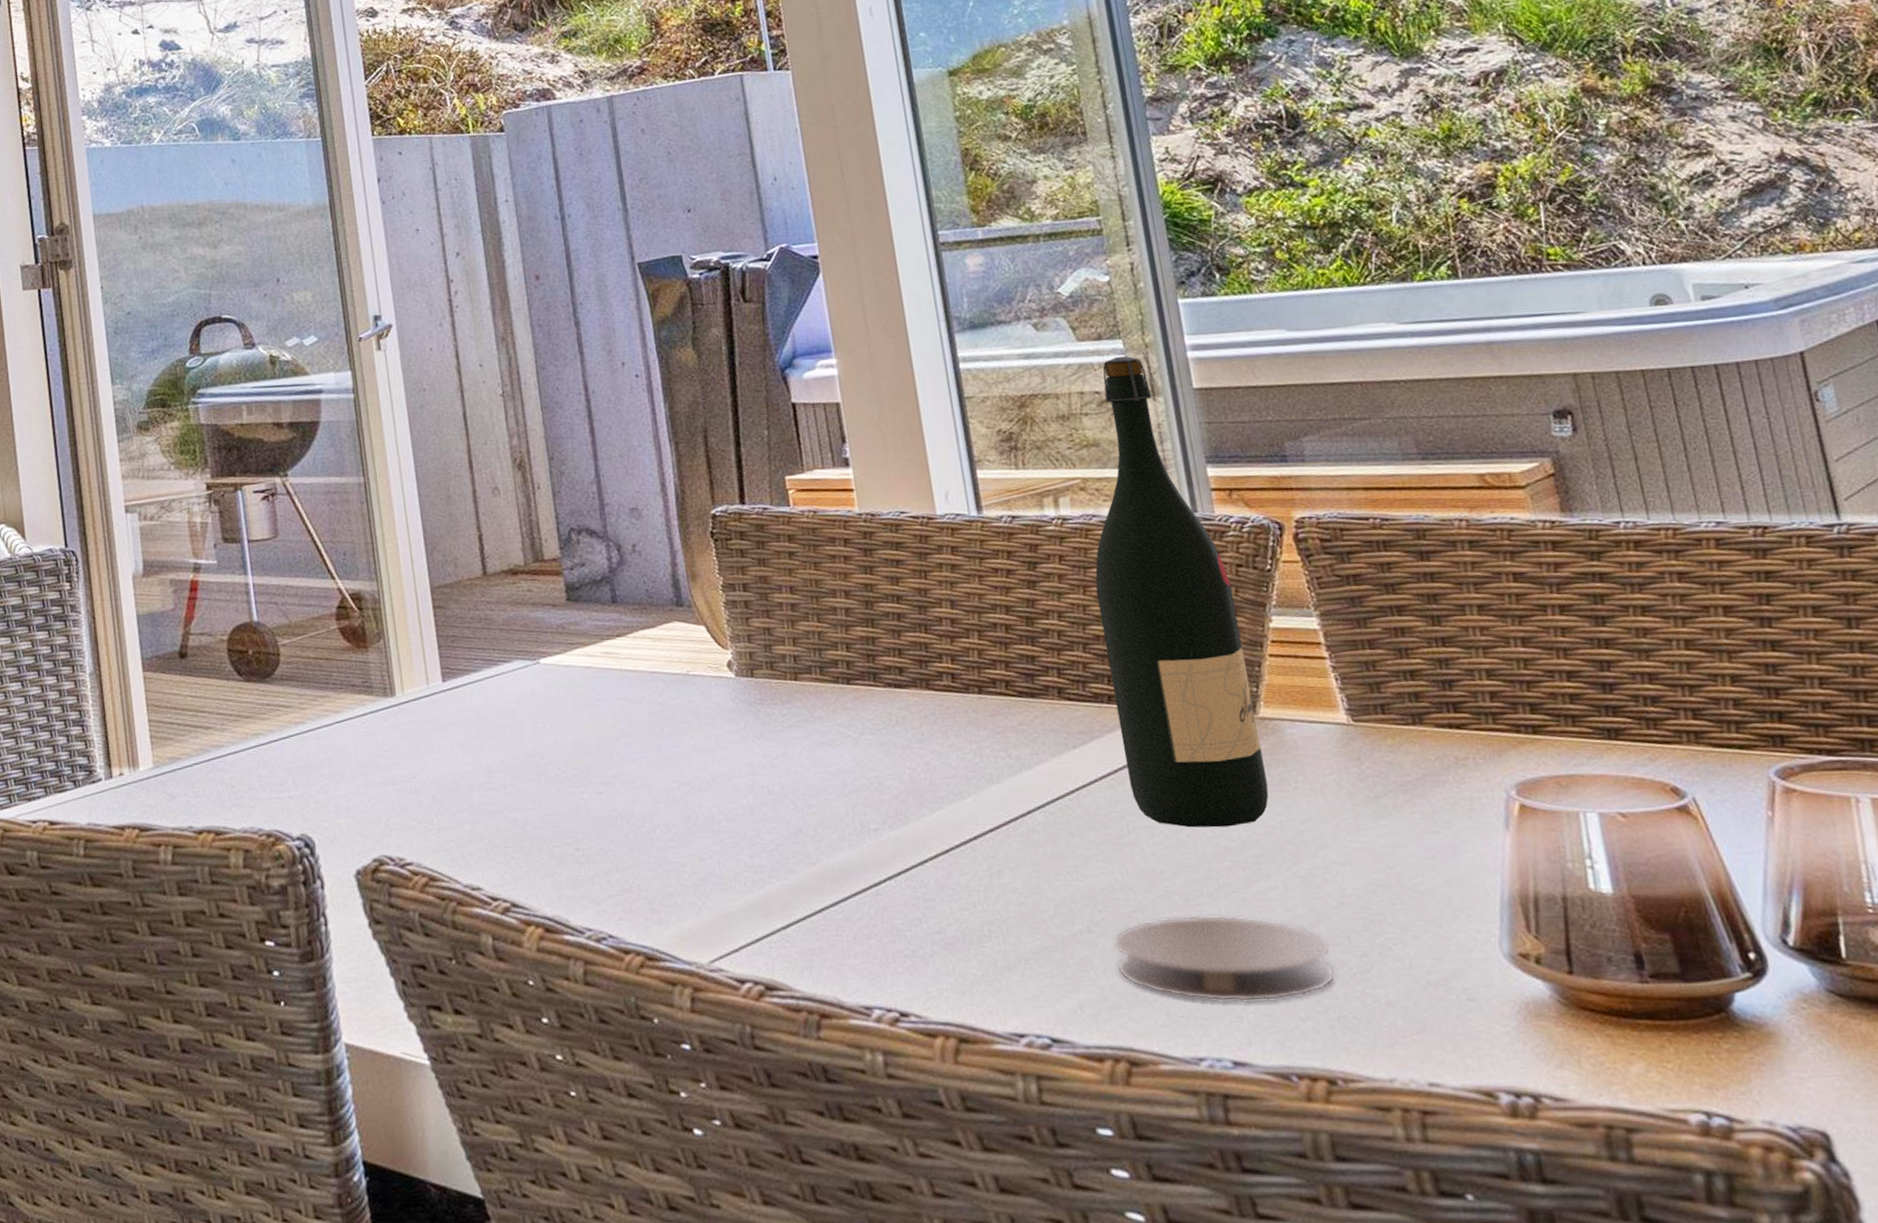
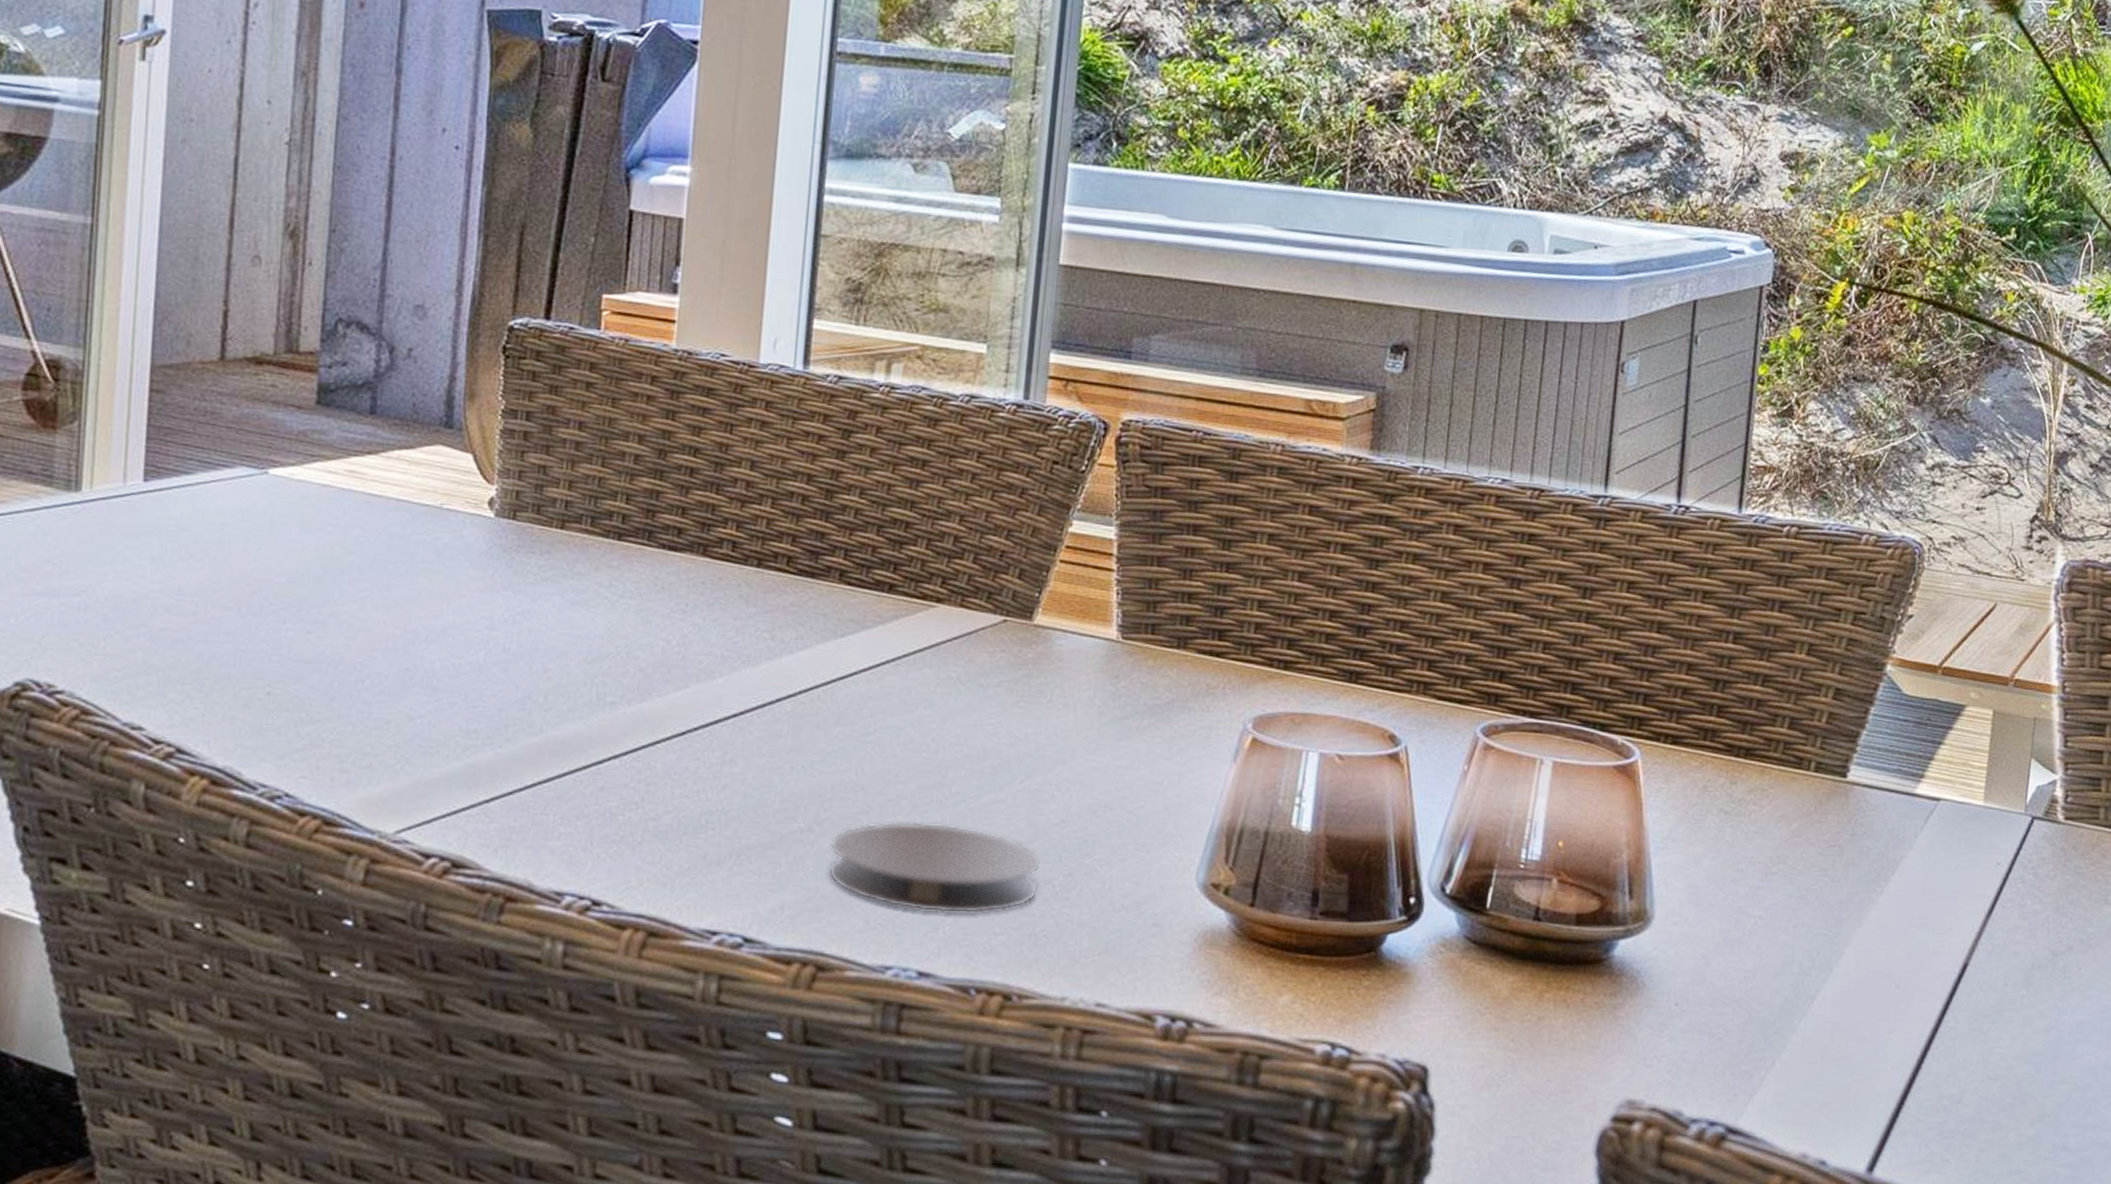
wine bottle: present [1095,355,1269,828] -> none [888,216,1043,735]

